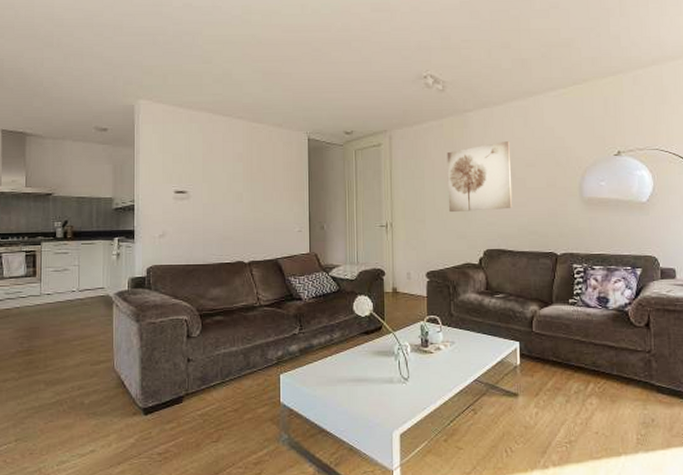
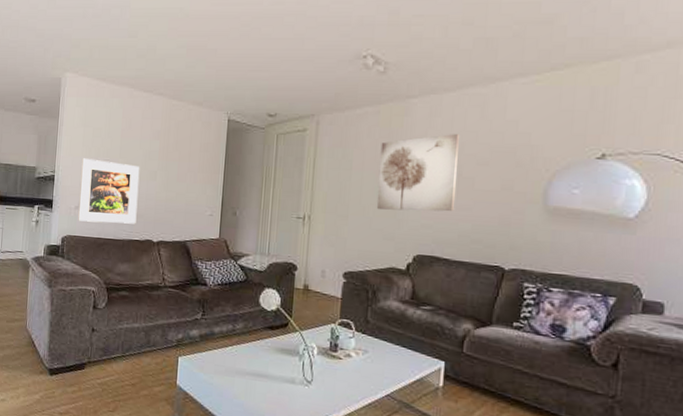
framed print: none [163,185,225,250] -> present [78,158,140,224]

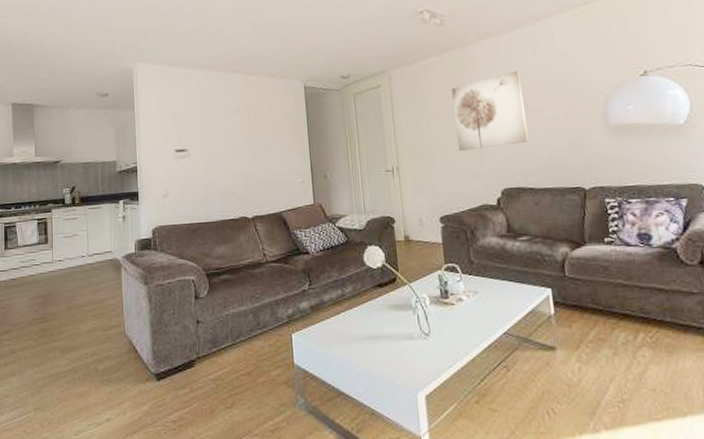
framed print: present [78,158,140,224] -> none [164,144,228,209]

